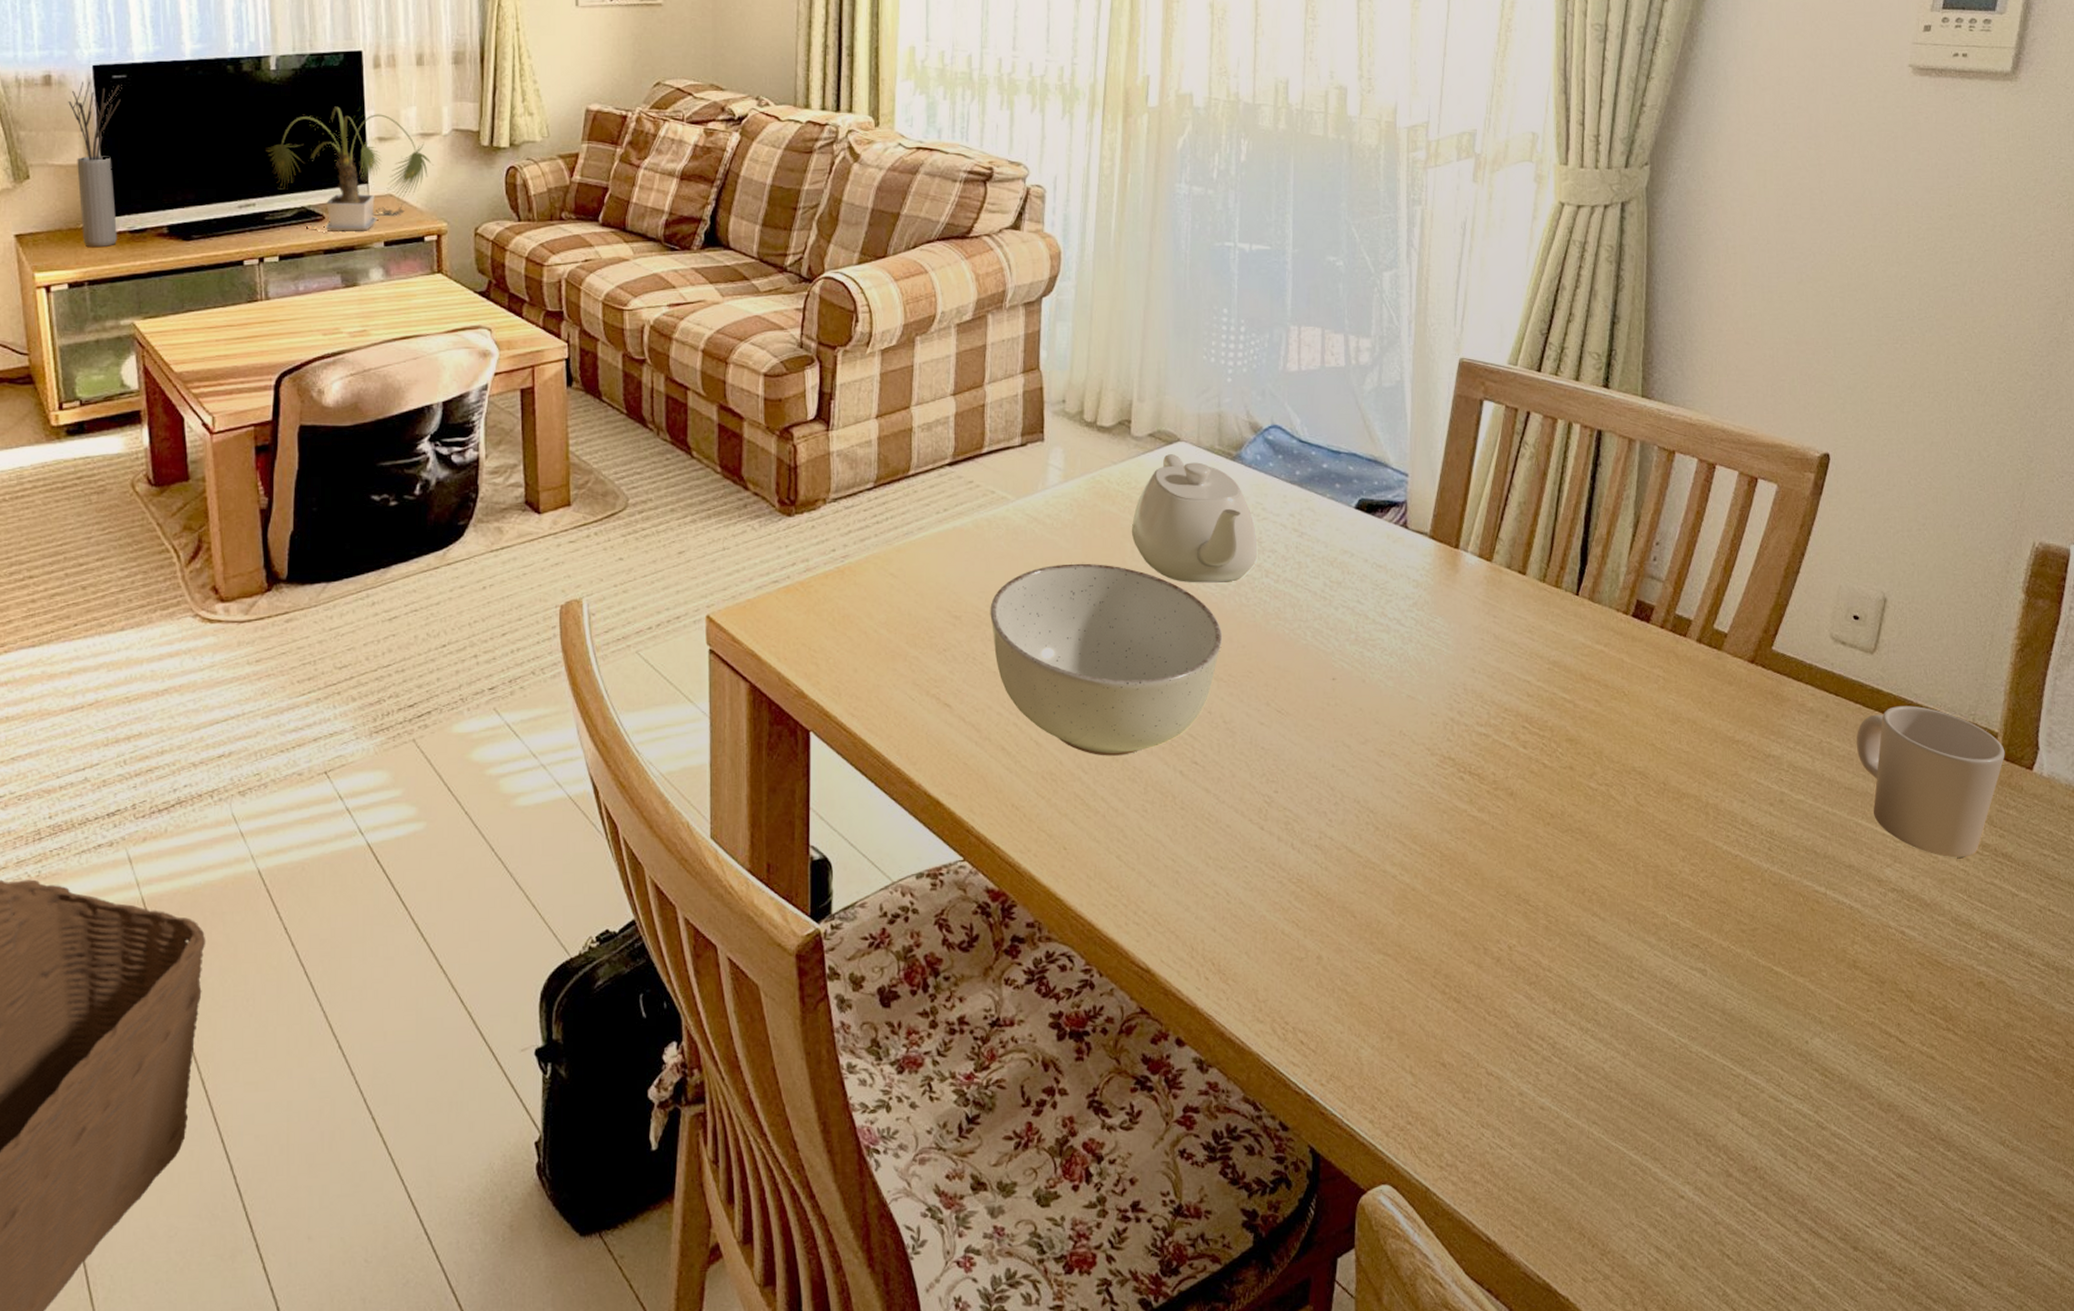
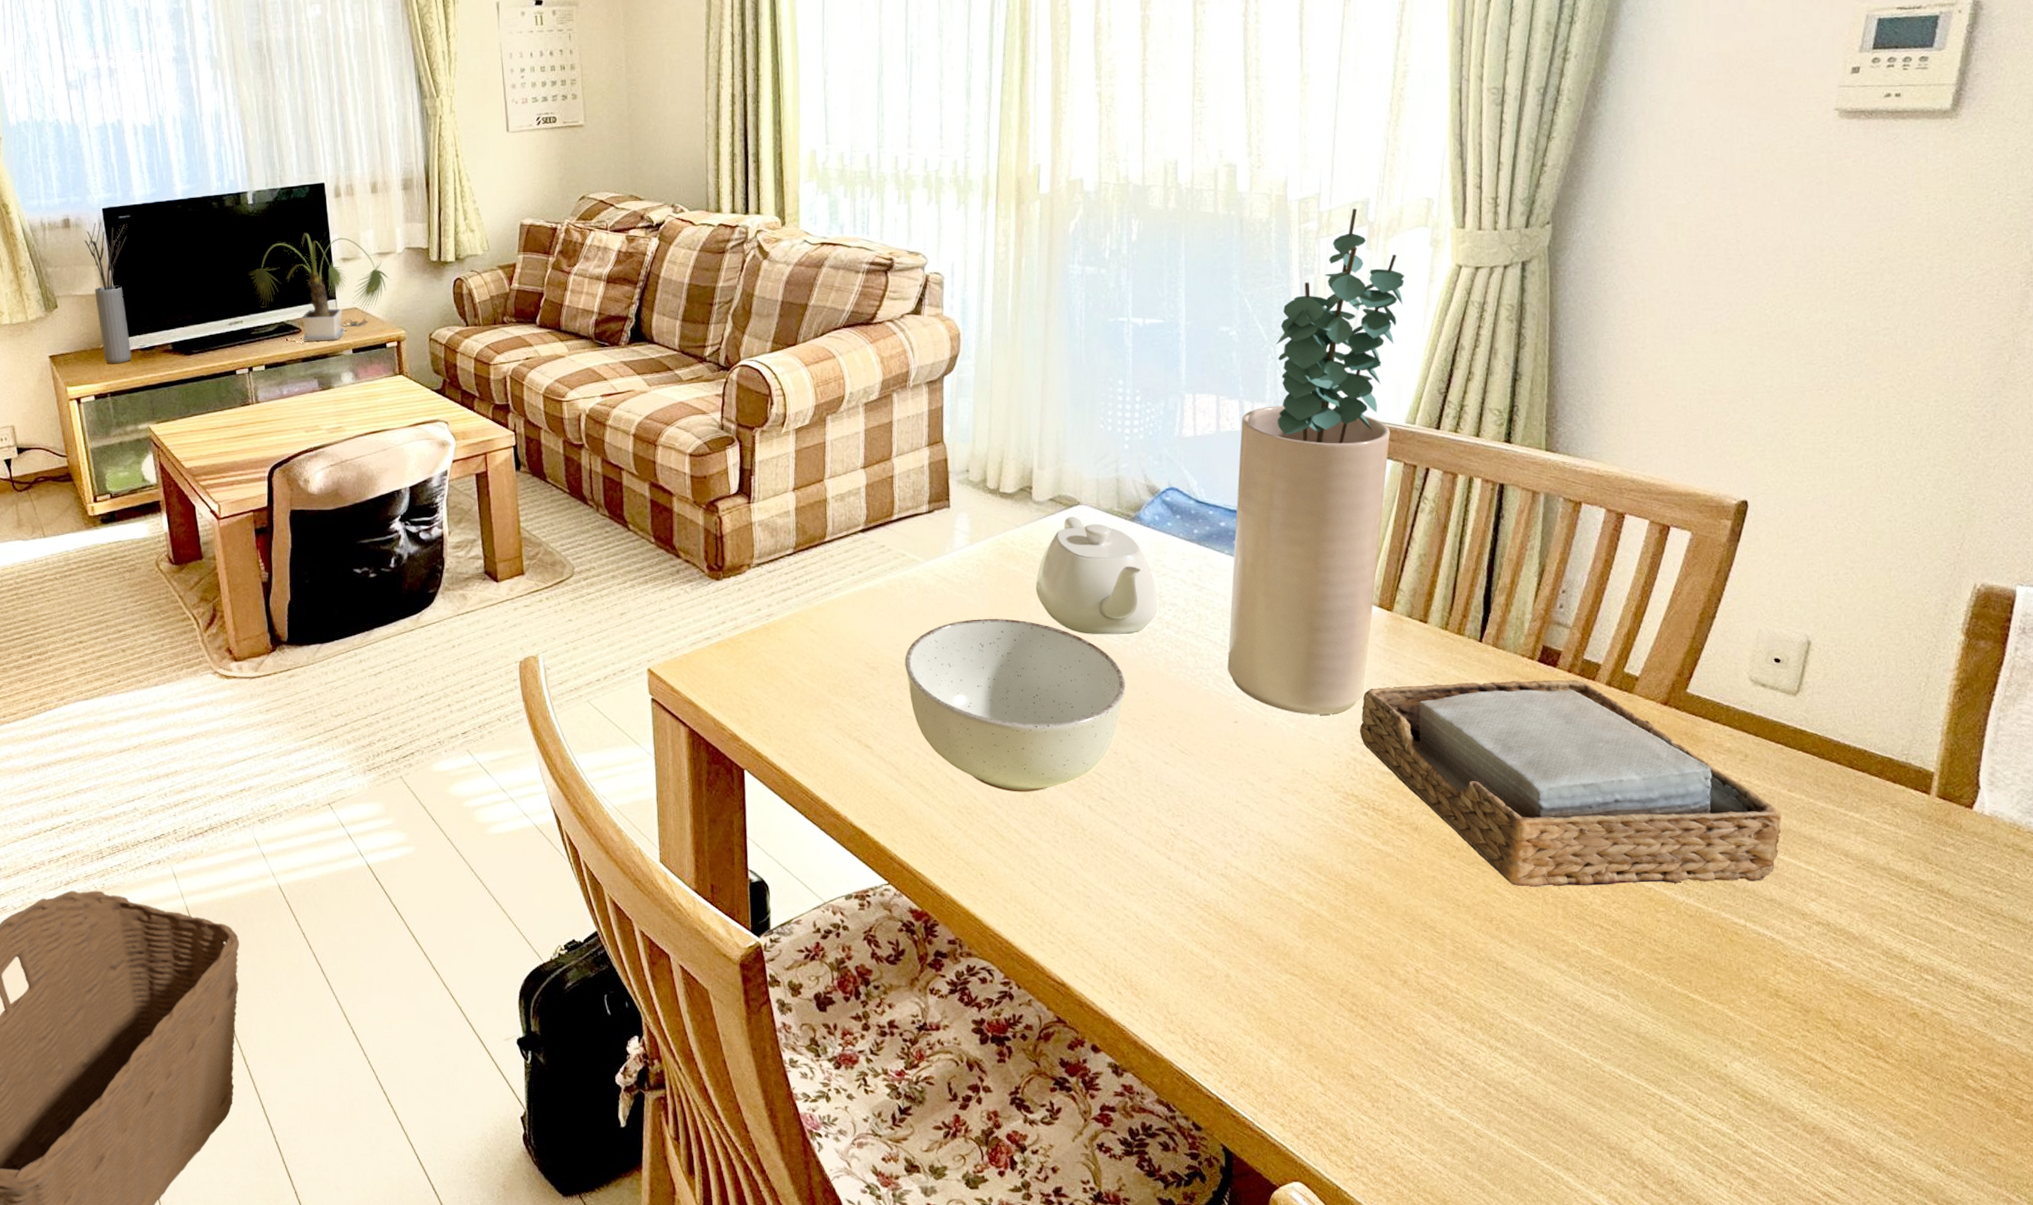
vase: none [1326,139,1510,672] -> present [1227,208,1405,715]
napkin holder: none [1457,636,1860,855] -> present [1359,680,1782,887]
mug: present [1856,705,2005,858] -> none [1777,746,1942,893]

